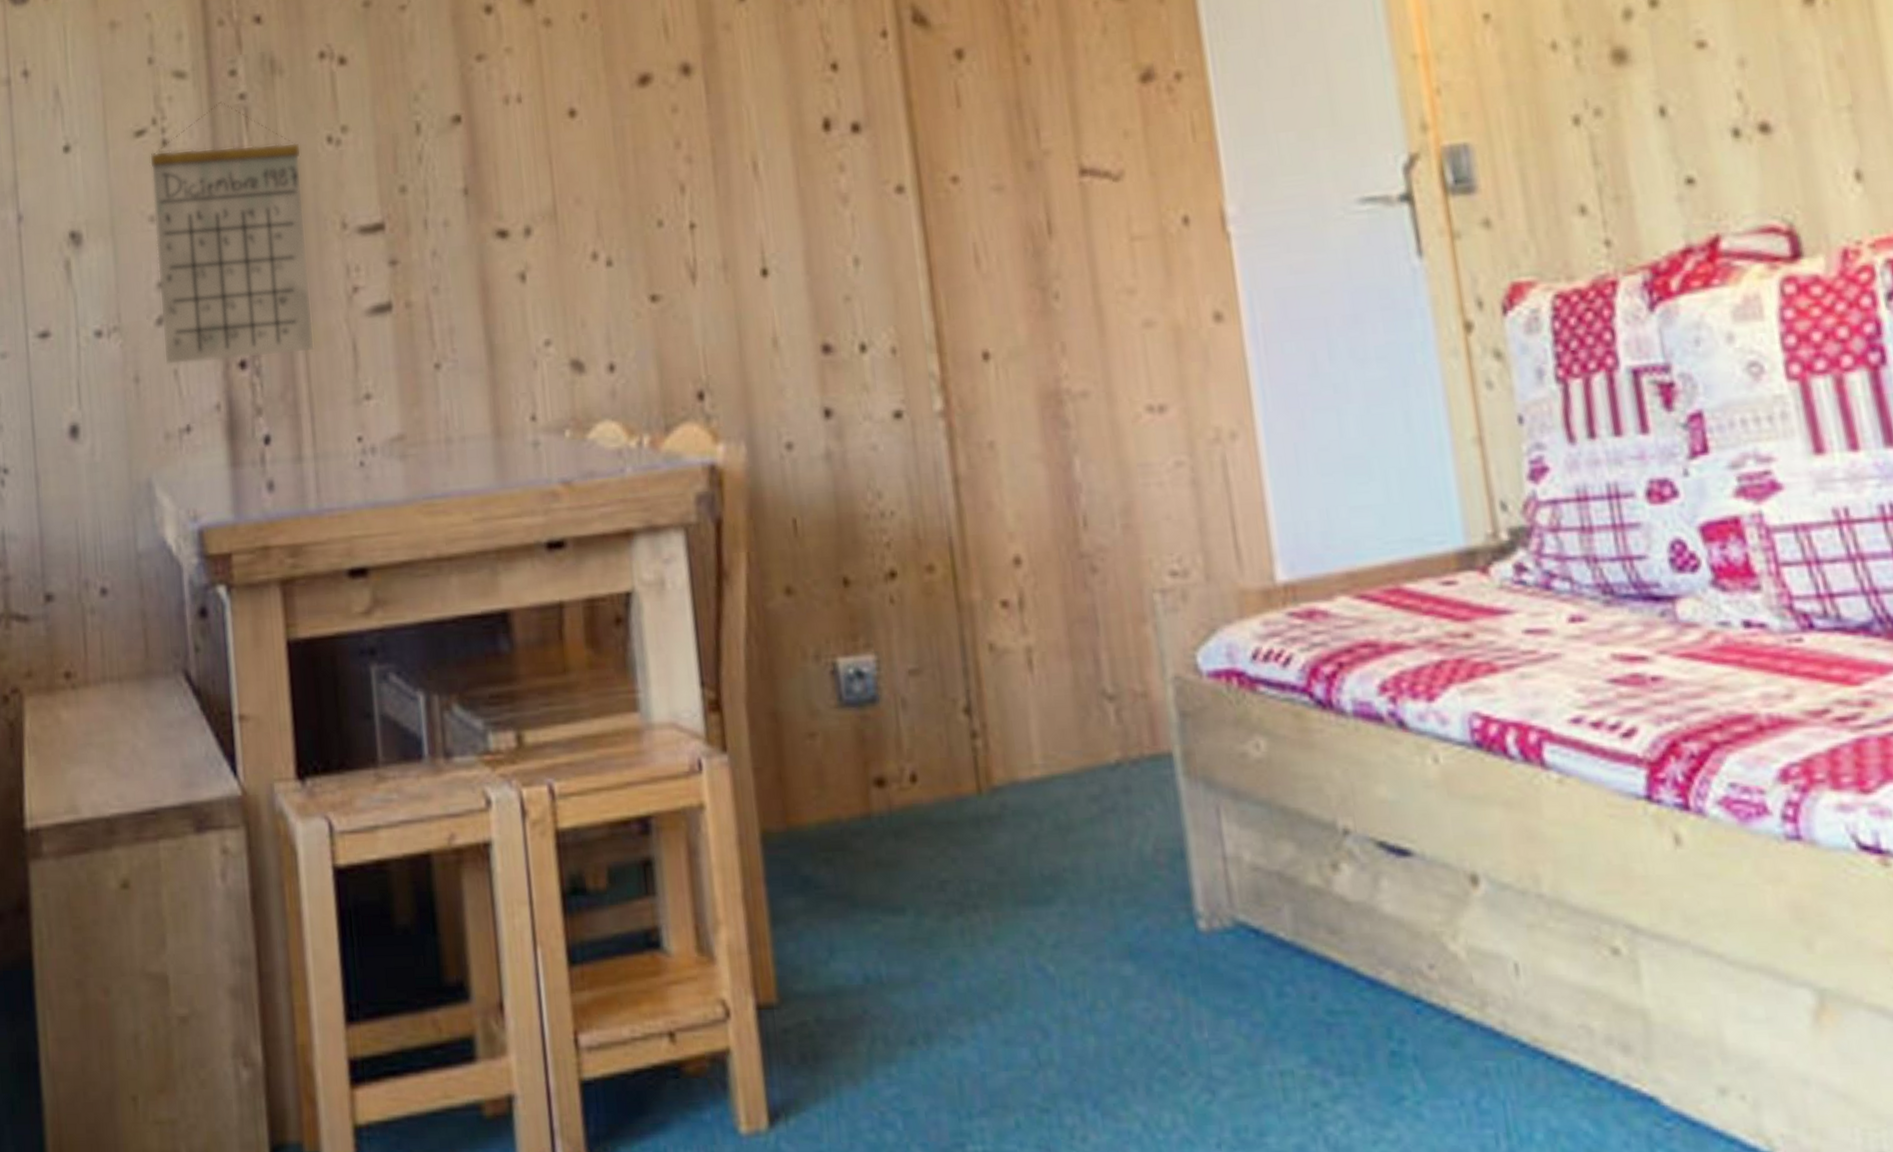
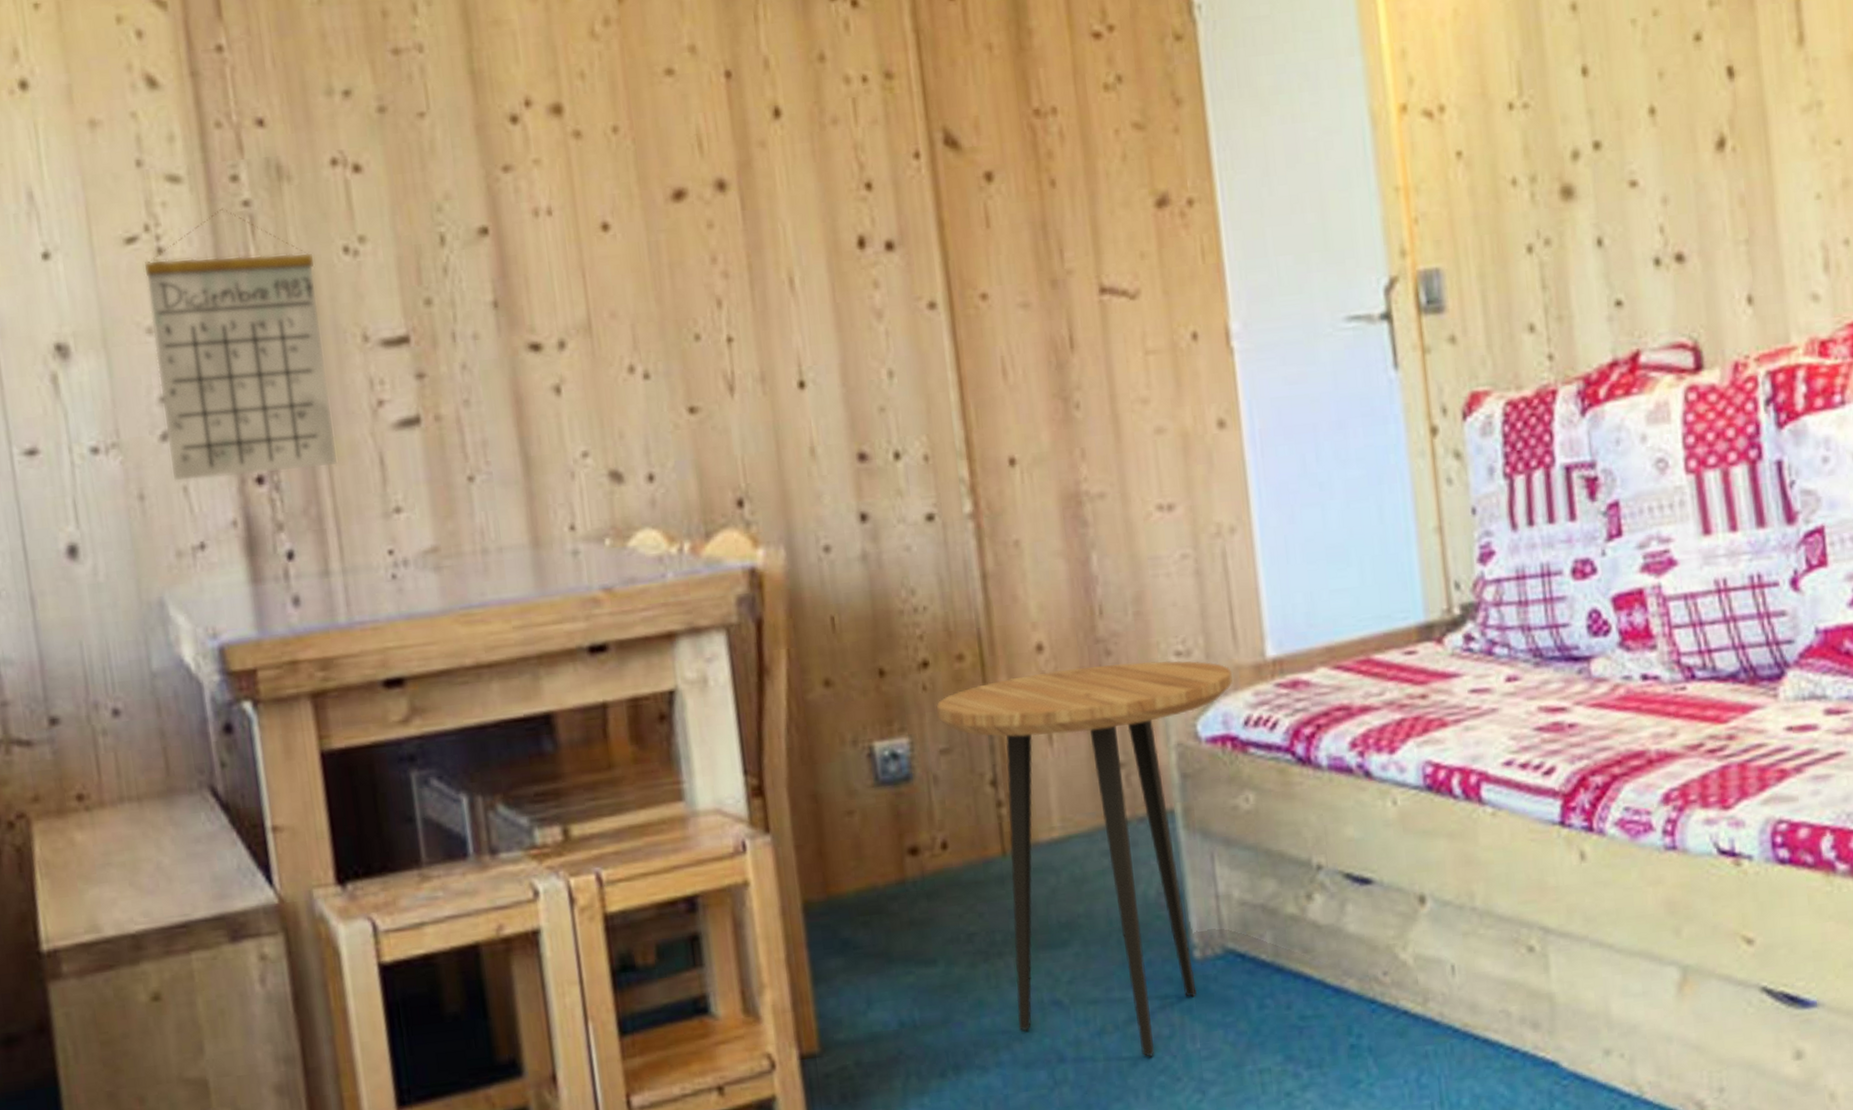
side table: none [904,581,1238,1043] -> present [936,660,1233,1057]

